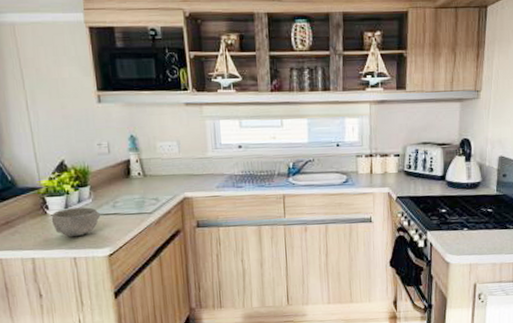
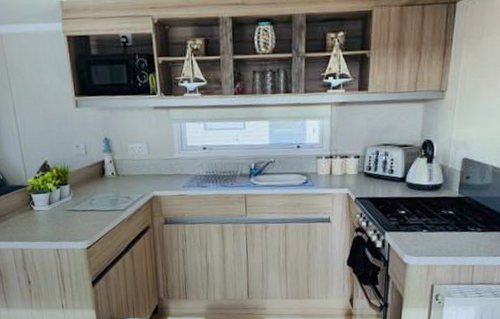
bowl: present [51,207,100,237] -> none [37,204,79,231]

